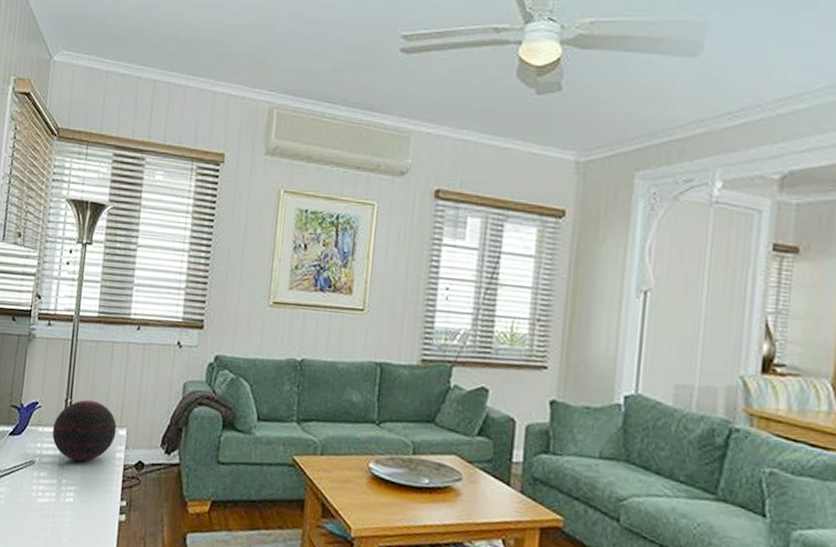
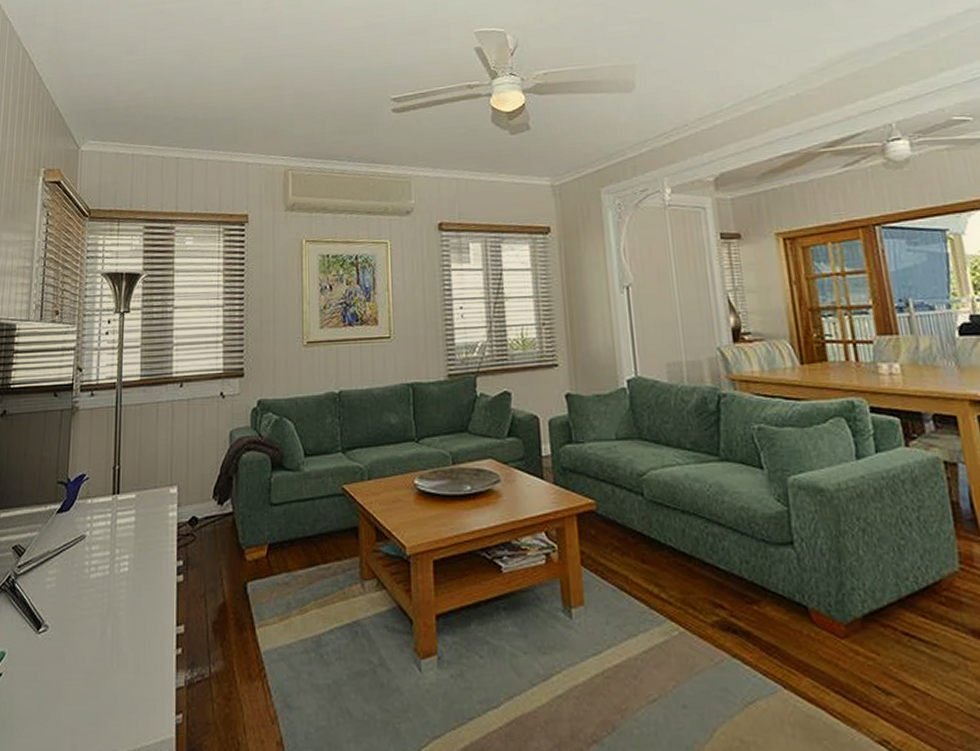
decorative orb: present [52,399,117,462] -> none [102,463,167,528]

